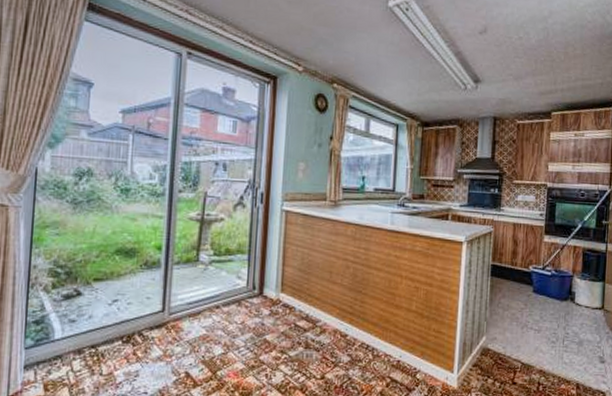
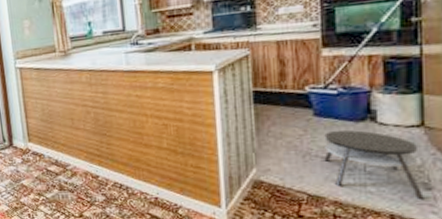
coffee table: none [536,307,600,372] -> present [324,130,426,201]

